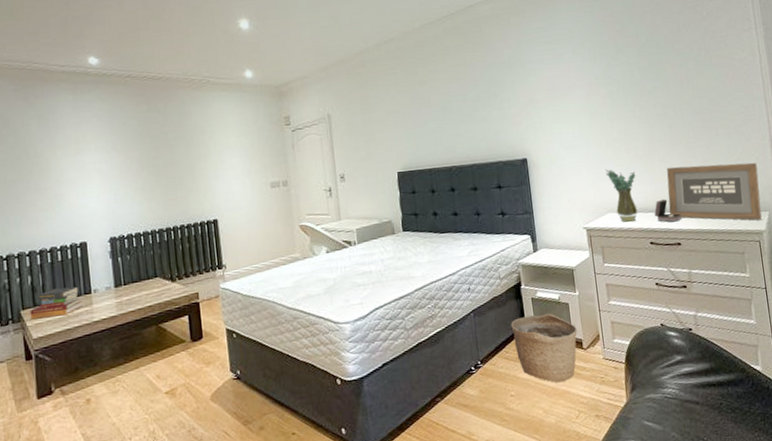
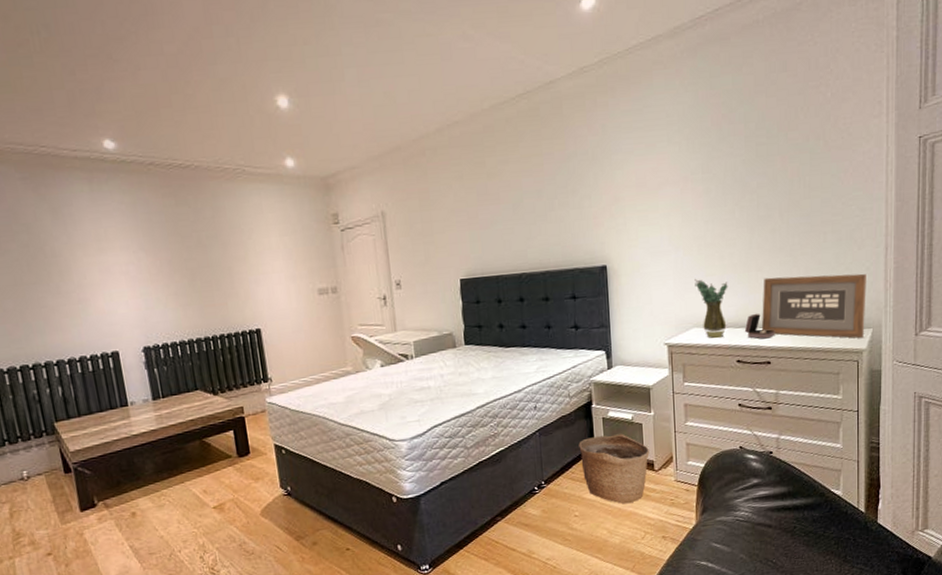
books: present [30,286,82,320] -> none [64,398,119,432]

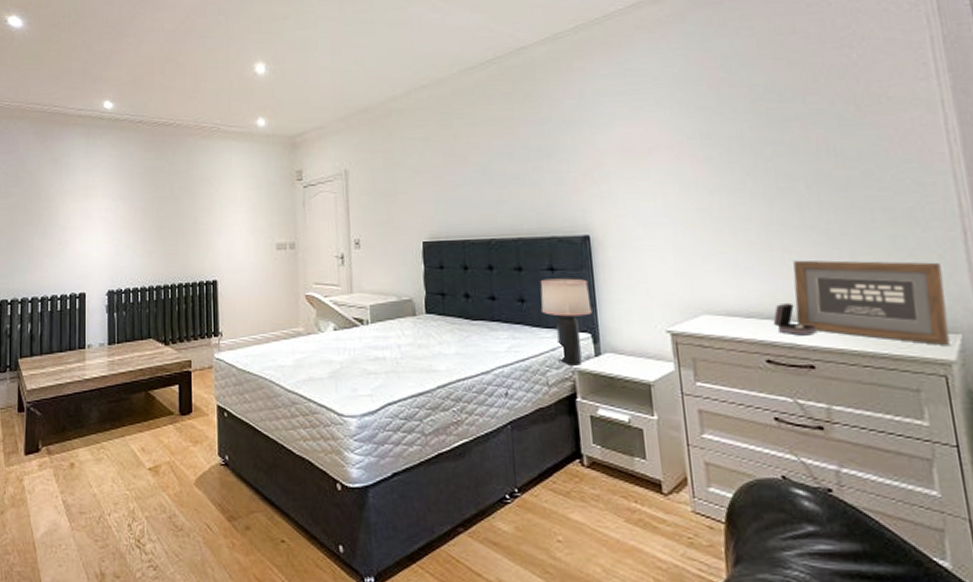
table lamp: none [564,304,607,379] -> present [540,278,592,366]
basket: present [578,433,649,504] -> none [561,439,655,533]
vase: present [695,279,728,338] -> none [701,257,749,329]

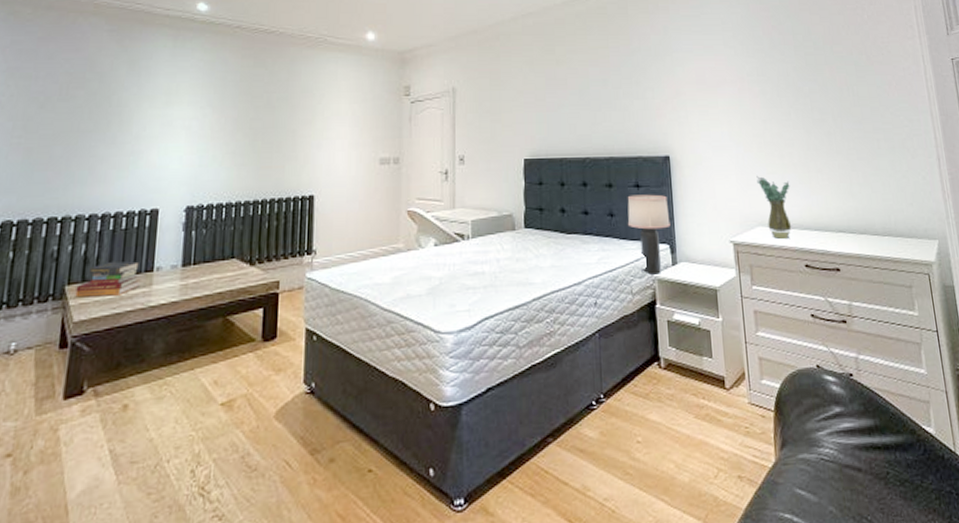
books: none [26,339,75,369] -> present [75,261,139,298]
vase: none [701,257,749,329] -> present [756,176,792,239]
jewelry box: present [773,302,818,336] -> none [810,215,842,243]
picture frame: present [793,260,950,347] -> none [824,180,931,250]

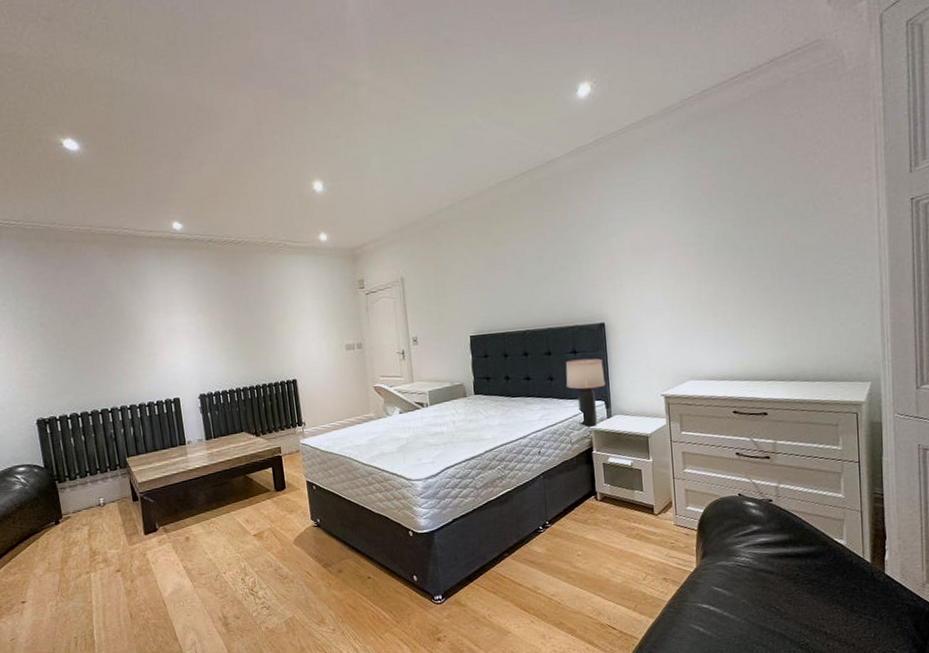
books: present [75,261,139,298] -> none [134,438,178,466]
vase: present [756,176,792,239] -> none [689,335,723,390]

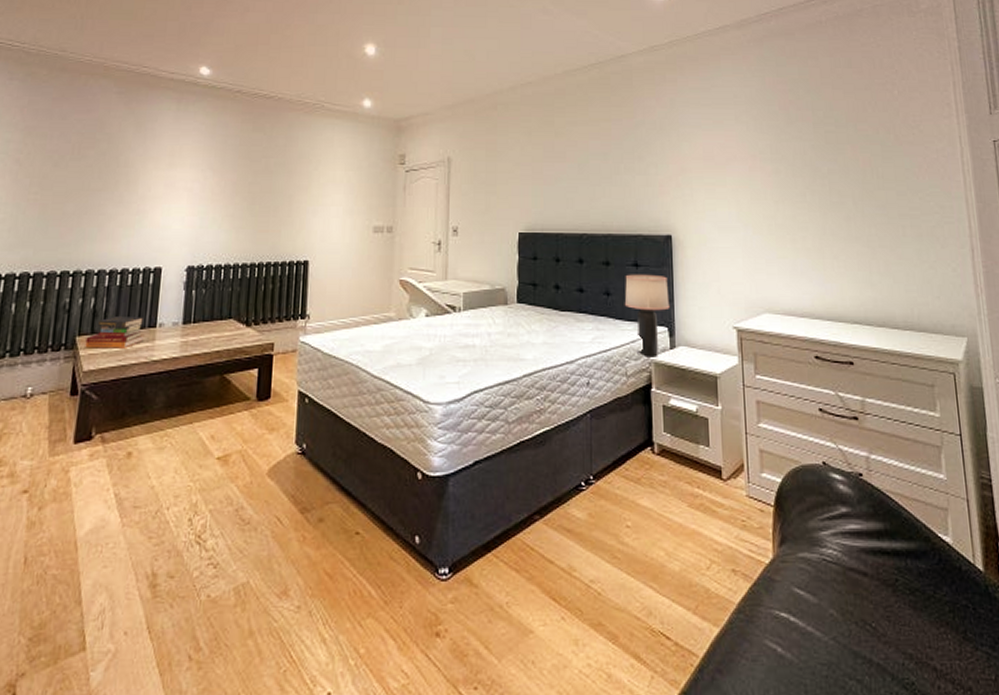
books: none [134,438,178,466] -> present [85,317,143,349]

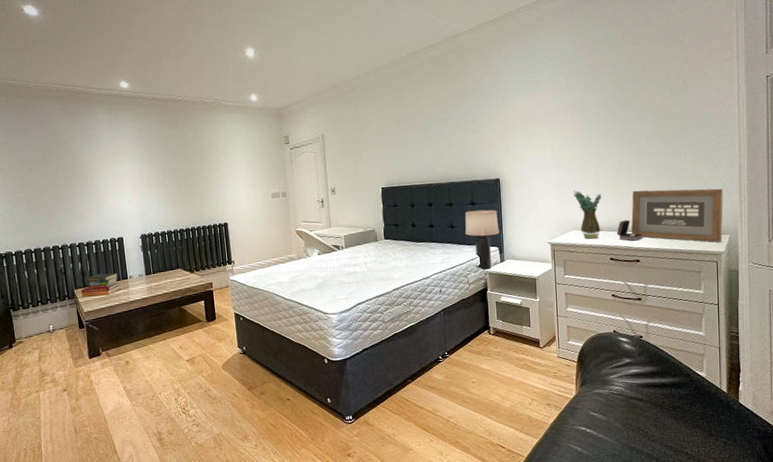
vase: none [765,260,802,327] -> present [573,191,602,239]
jewelry box: none [821,304,857,335] -> present [616,219,643,241]
picture frame: none [840,267,958,348] -> present [631,188,723,243]

